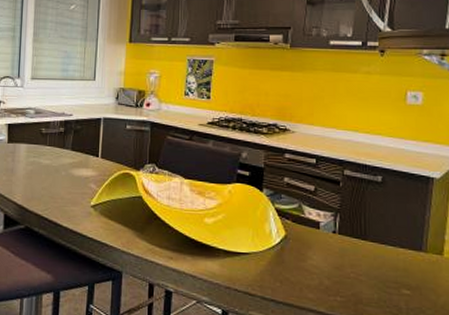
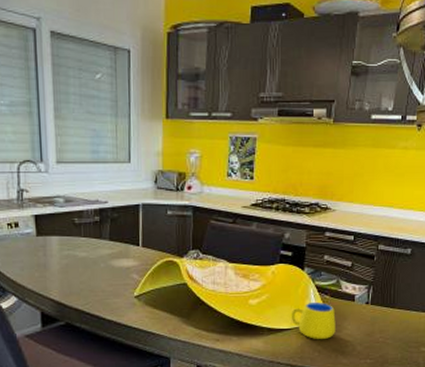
mug: none [249,226,299,269] -> present [291,303,336,340]

